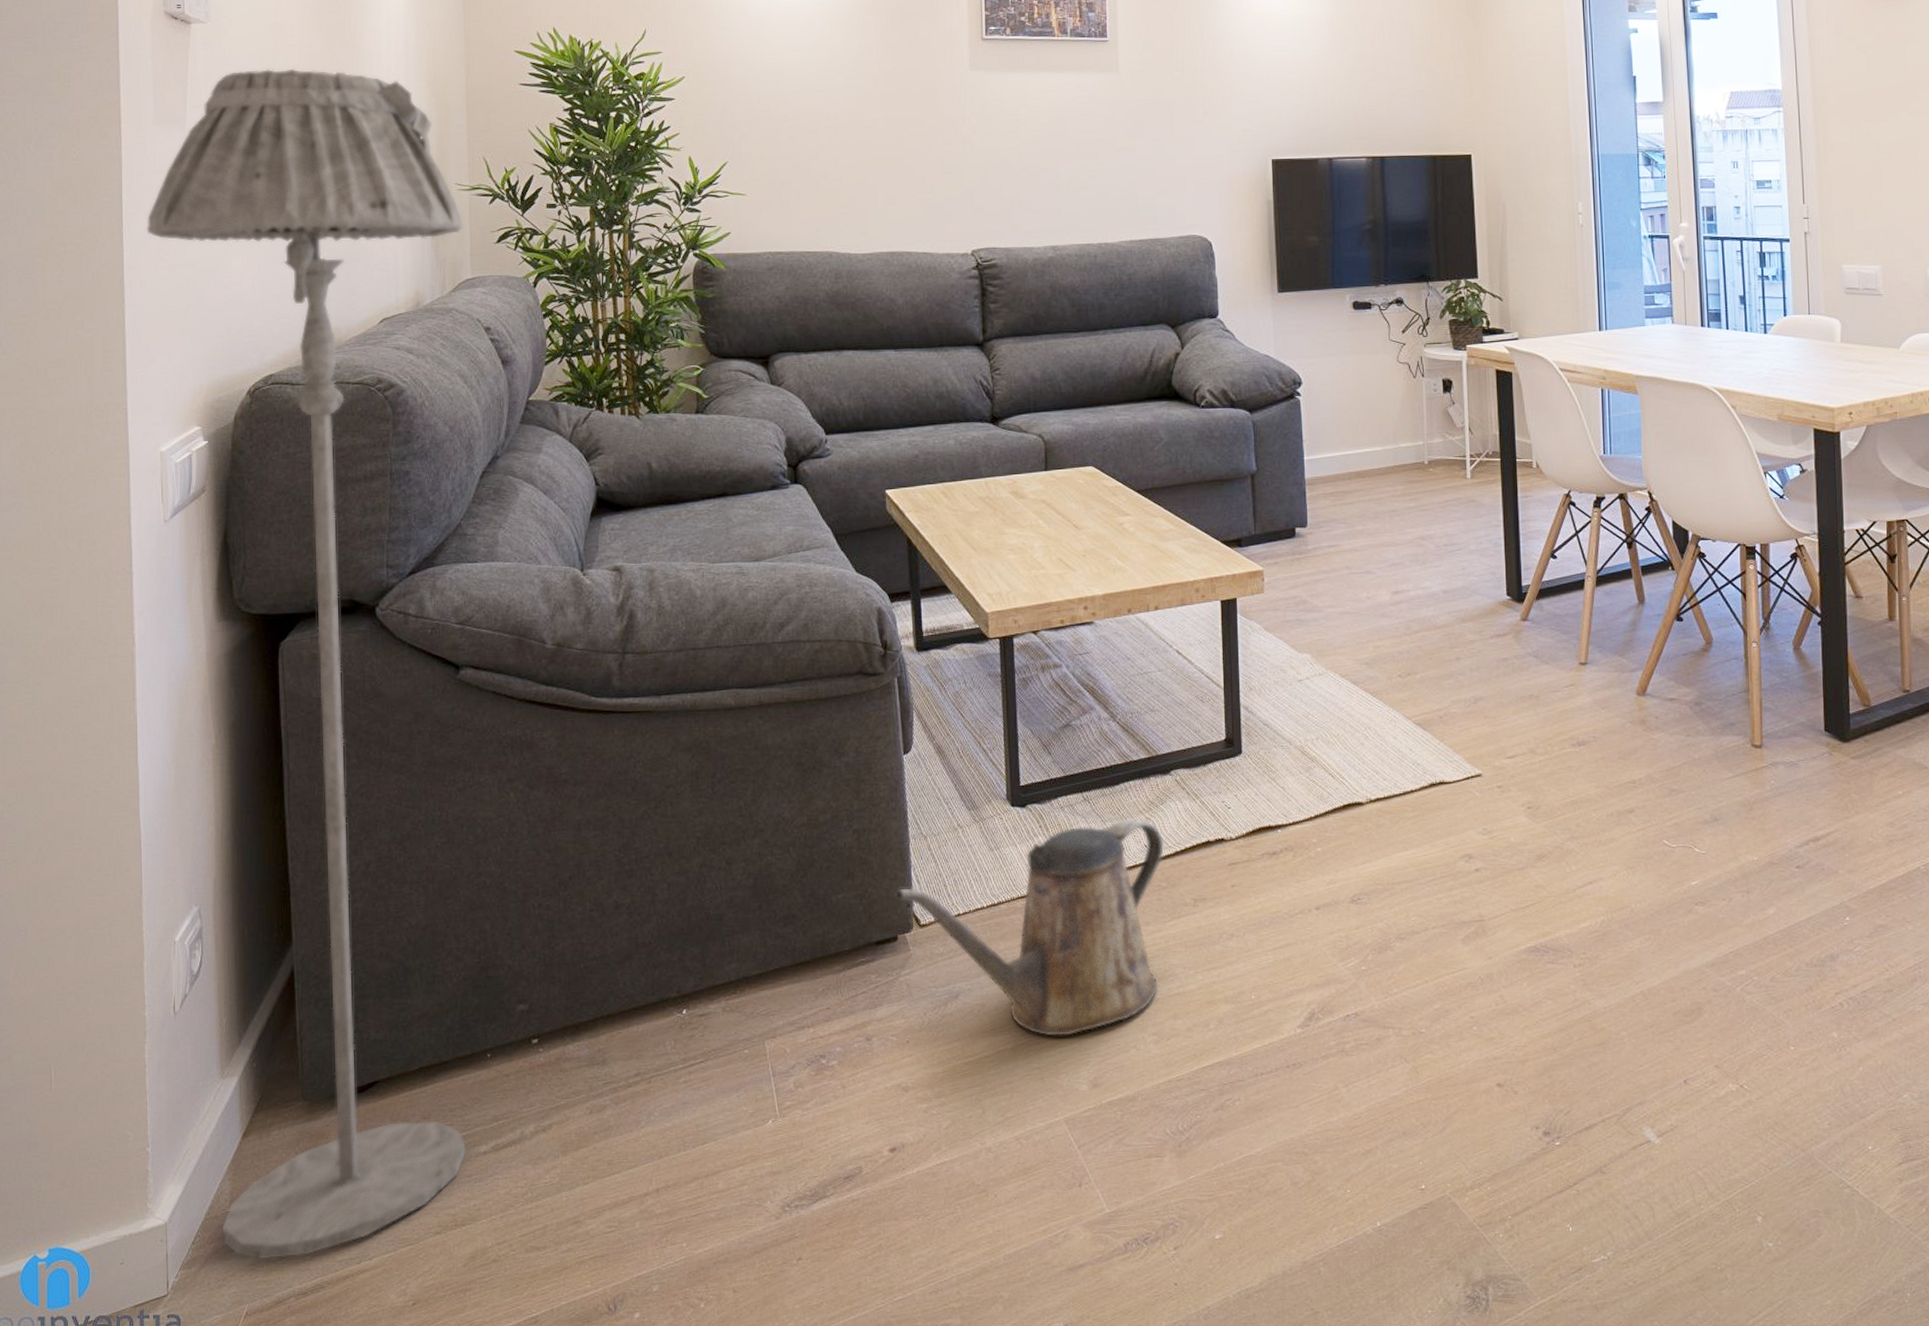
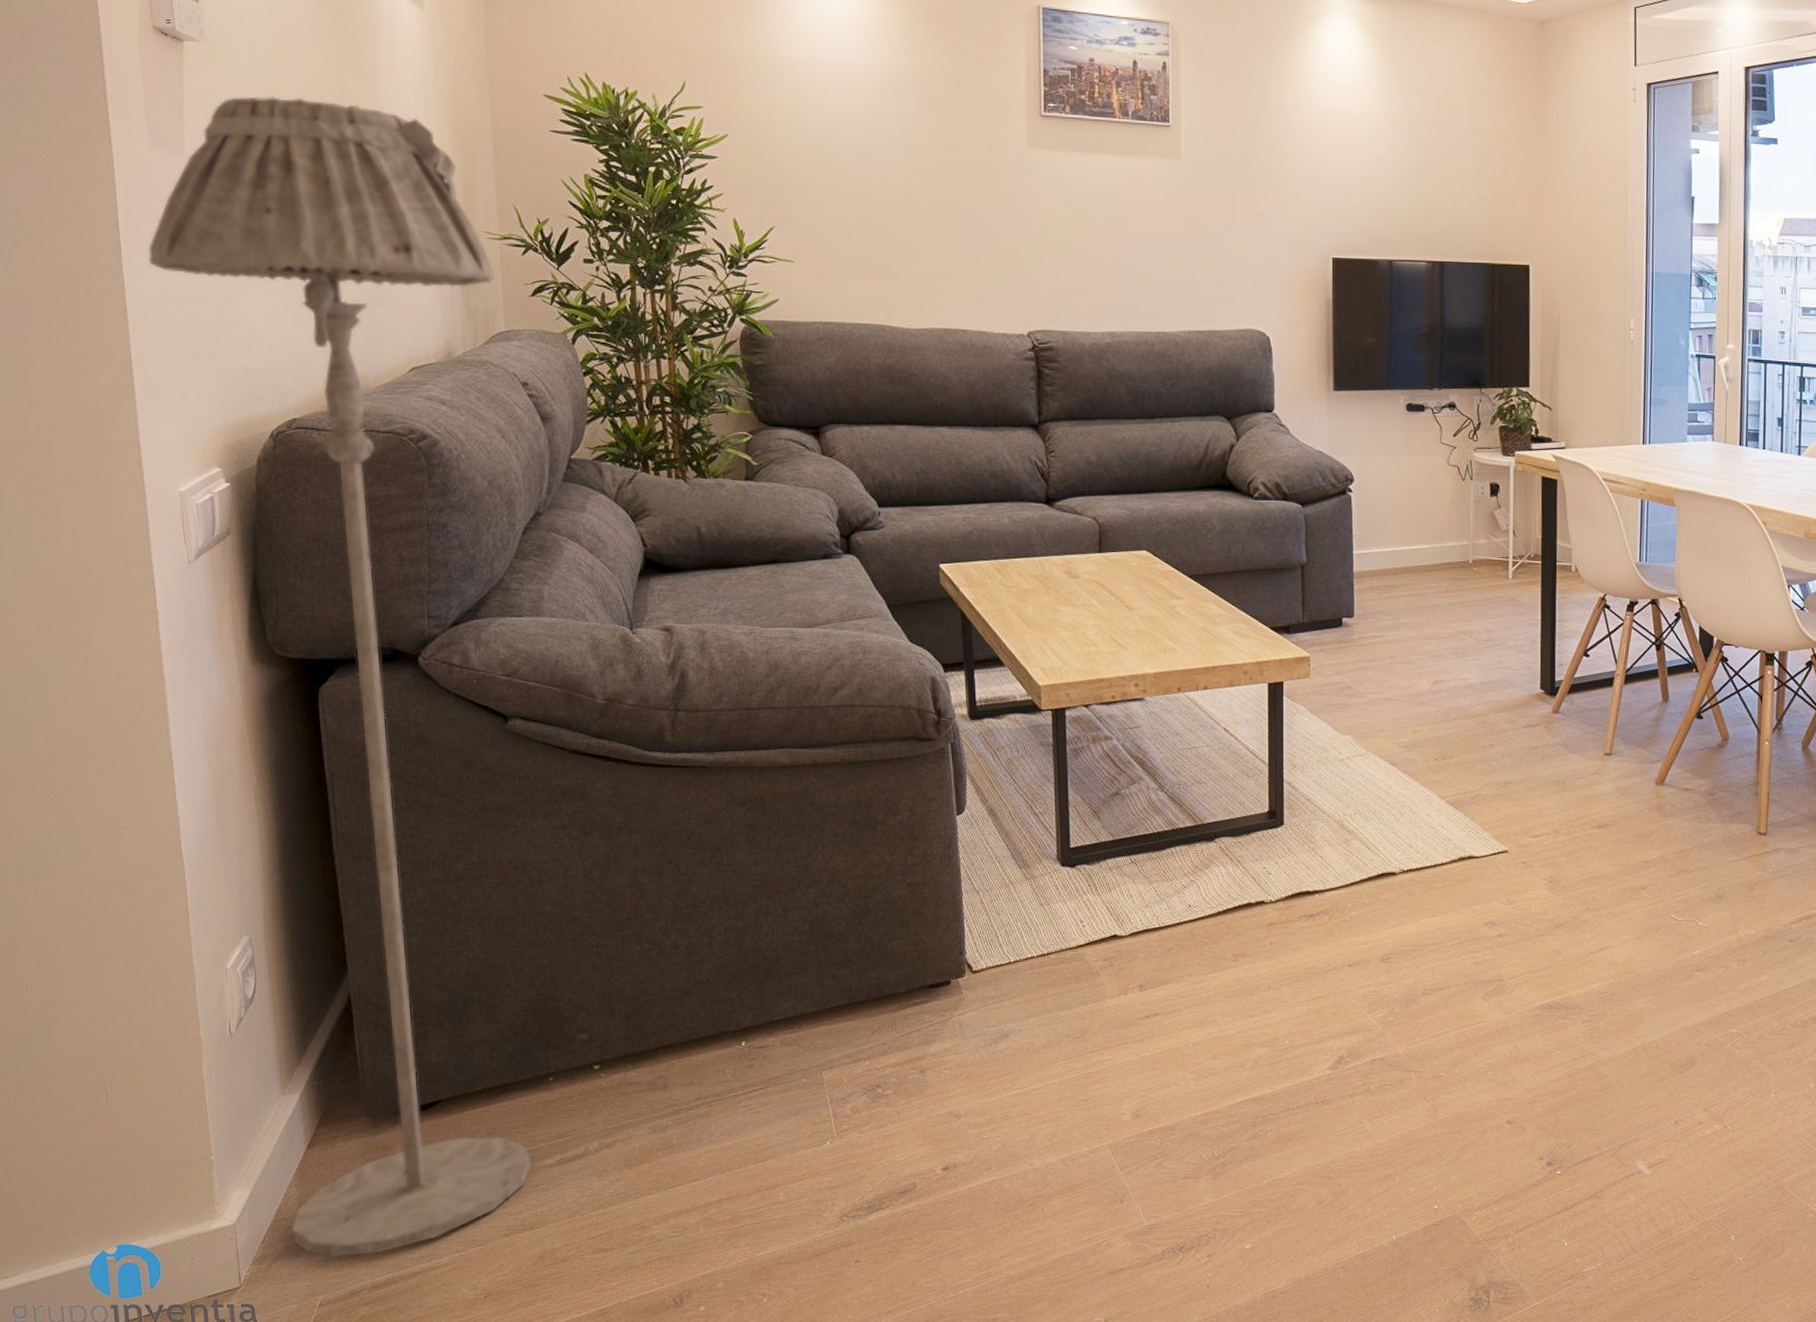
watering can: present [895,818,1164,1037] -> none [948,880,1207,1073]

